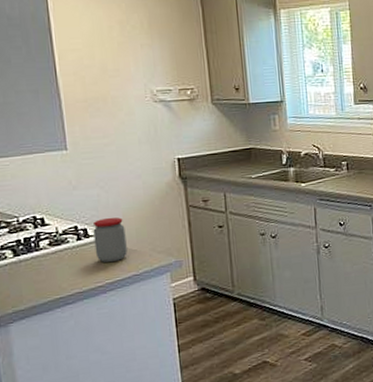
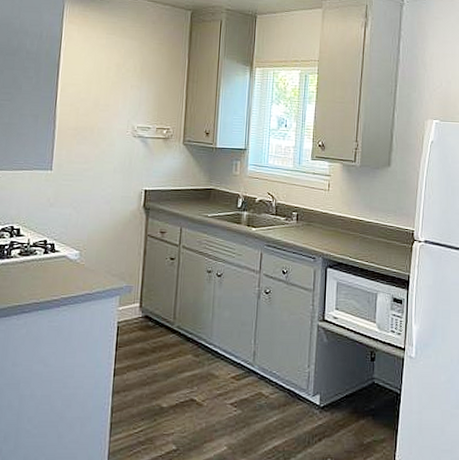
jar: present [92,217,128,263] -> none [57,236,88,279]

